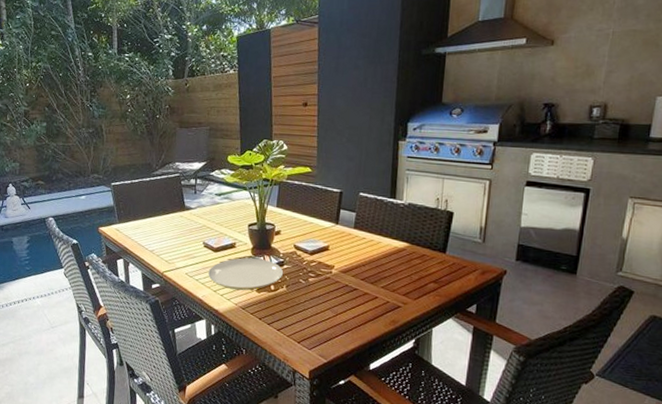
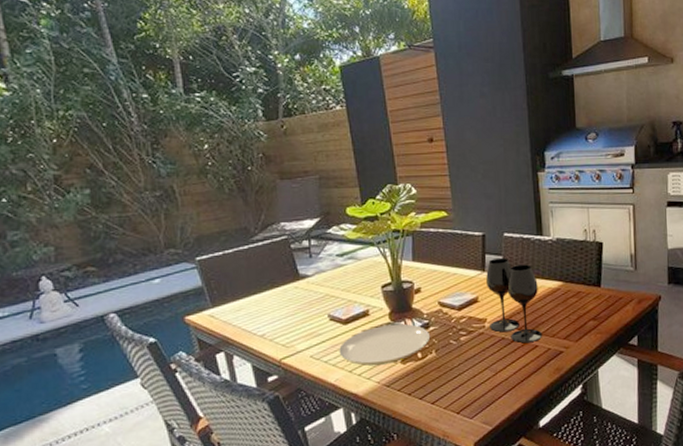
wine glass: none [336,213,385,294] -> present [486,257,543,343]

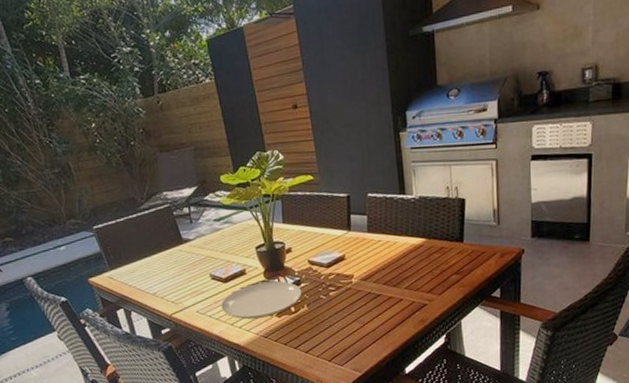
wine glass: present [486,257,543,343] -> none [352,217,407,297]

